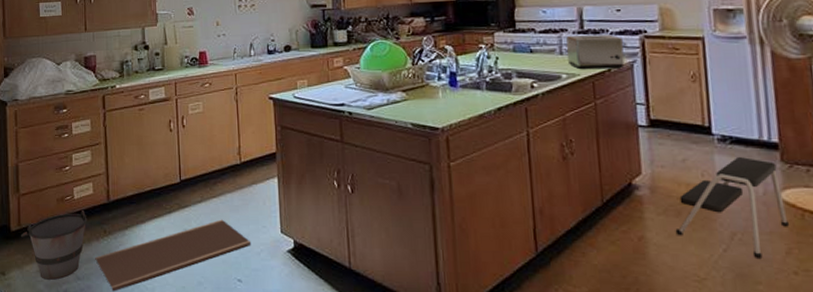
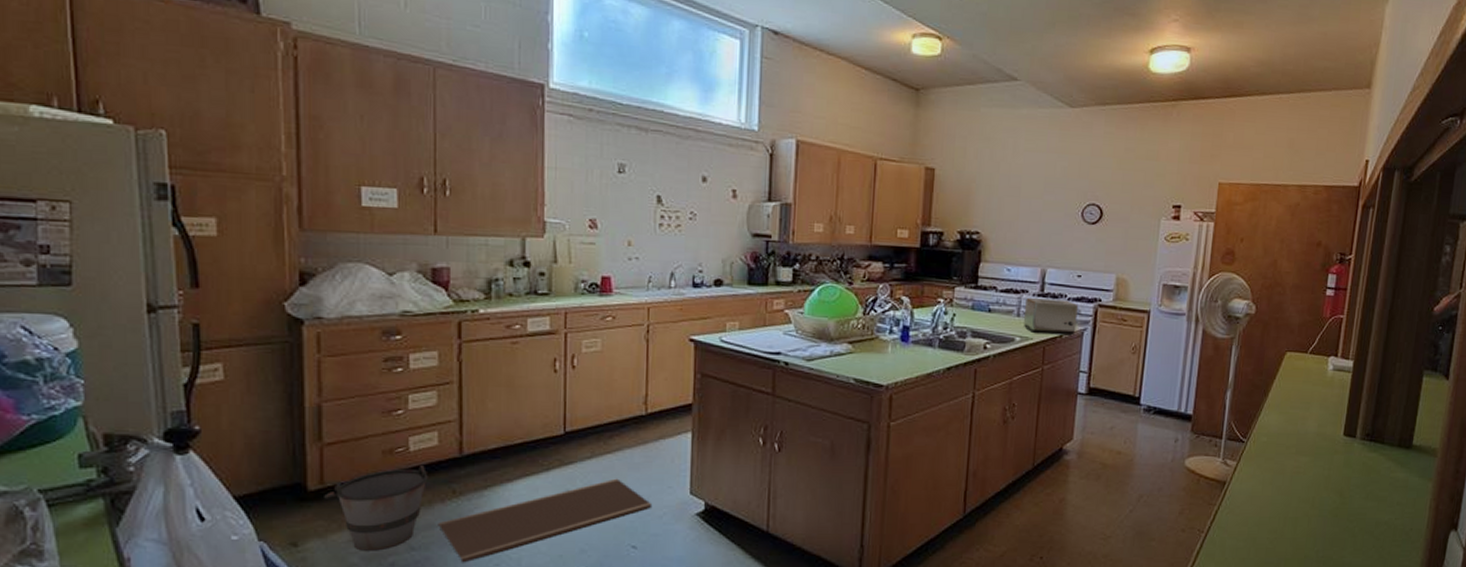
step stool: present [675,157,790,258] -> none [1092,427,1187,518]

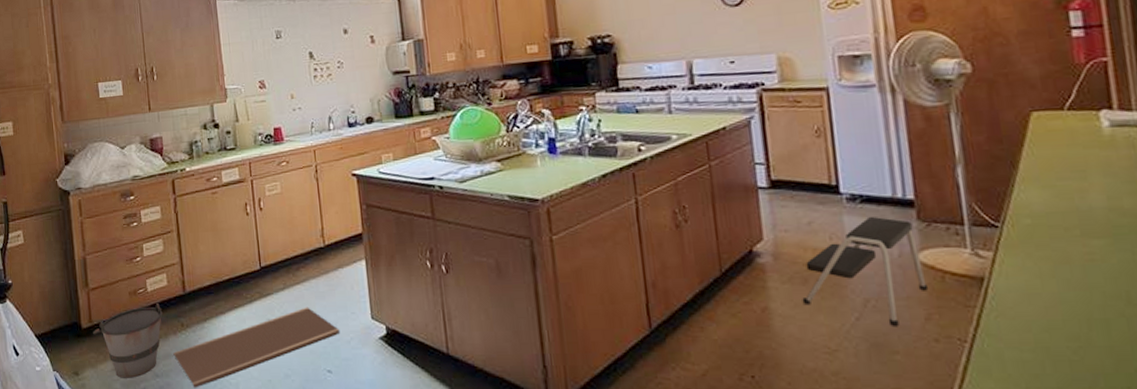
toaster: present [1023,298,1078,336] -> none [675,89,741,128]
step stool: none [1092,427,1187,518] -> present [802,217,929,326]

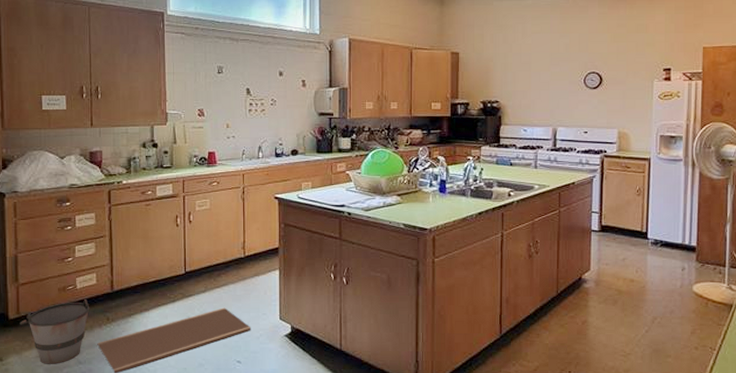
step stool: present [802,217,929,326] -> none [611,258,697,337]

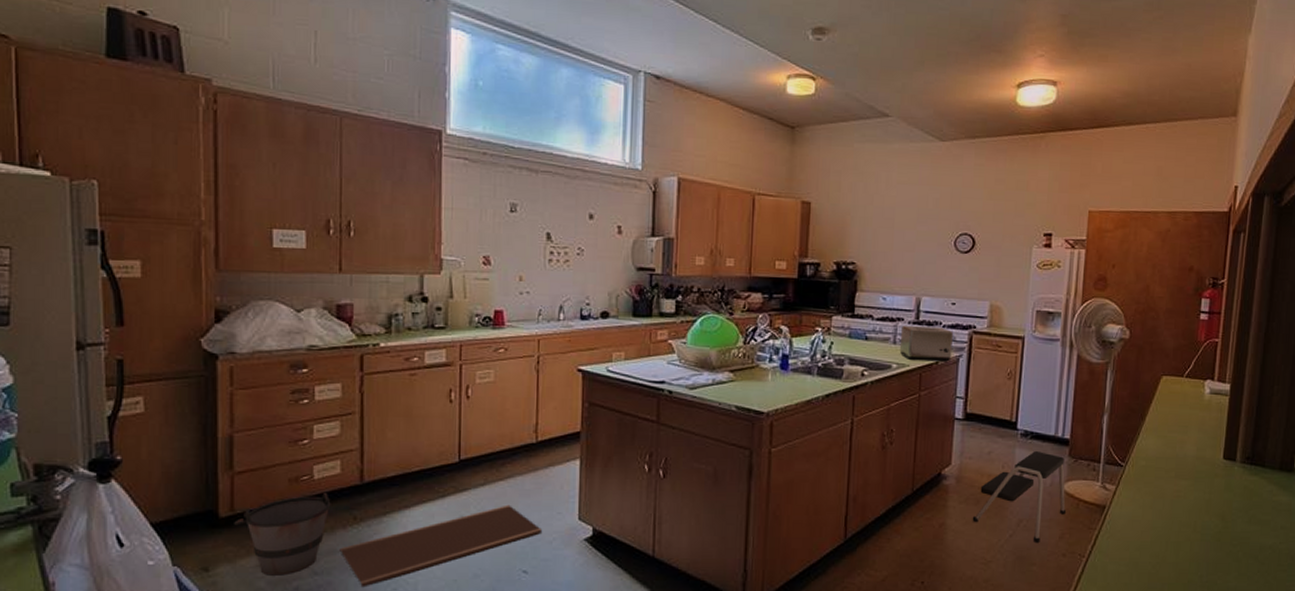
toaster: none [540,153,586,182] -> present [899,326,953,362]
step stool: none [611,258,697,337] -> present [972,451,1067,542]

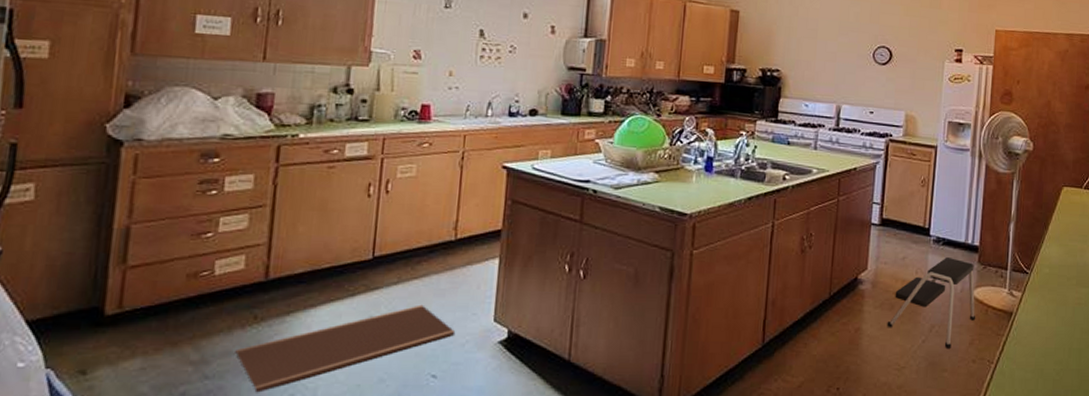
bucket: present [234,492,331,576] -> none [120,289,231,380]
toaster: present [899,326,953,362] -> none [820,132,871,168]

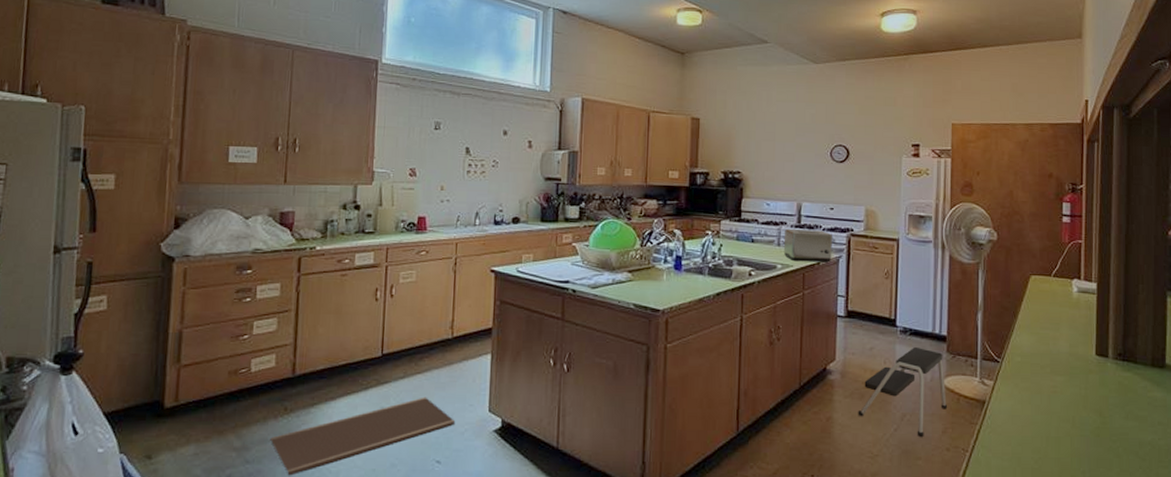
toaster: none [820,132,871,168] -> present [783,229,832,263]

